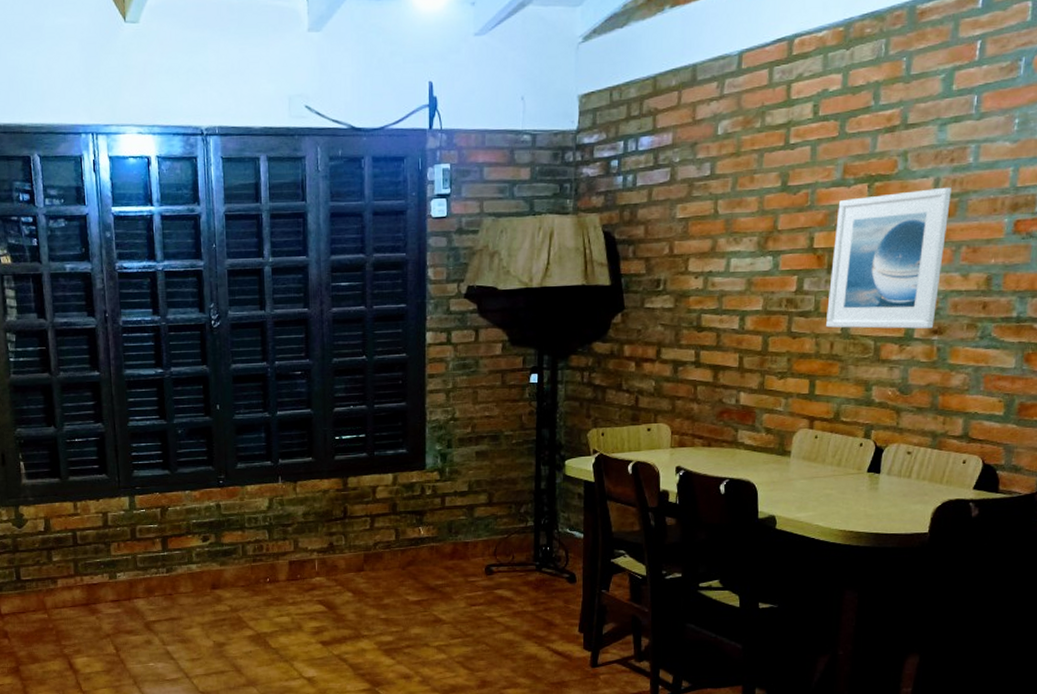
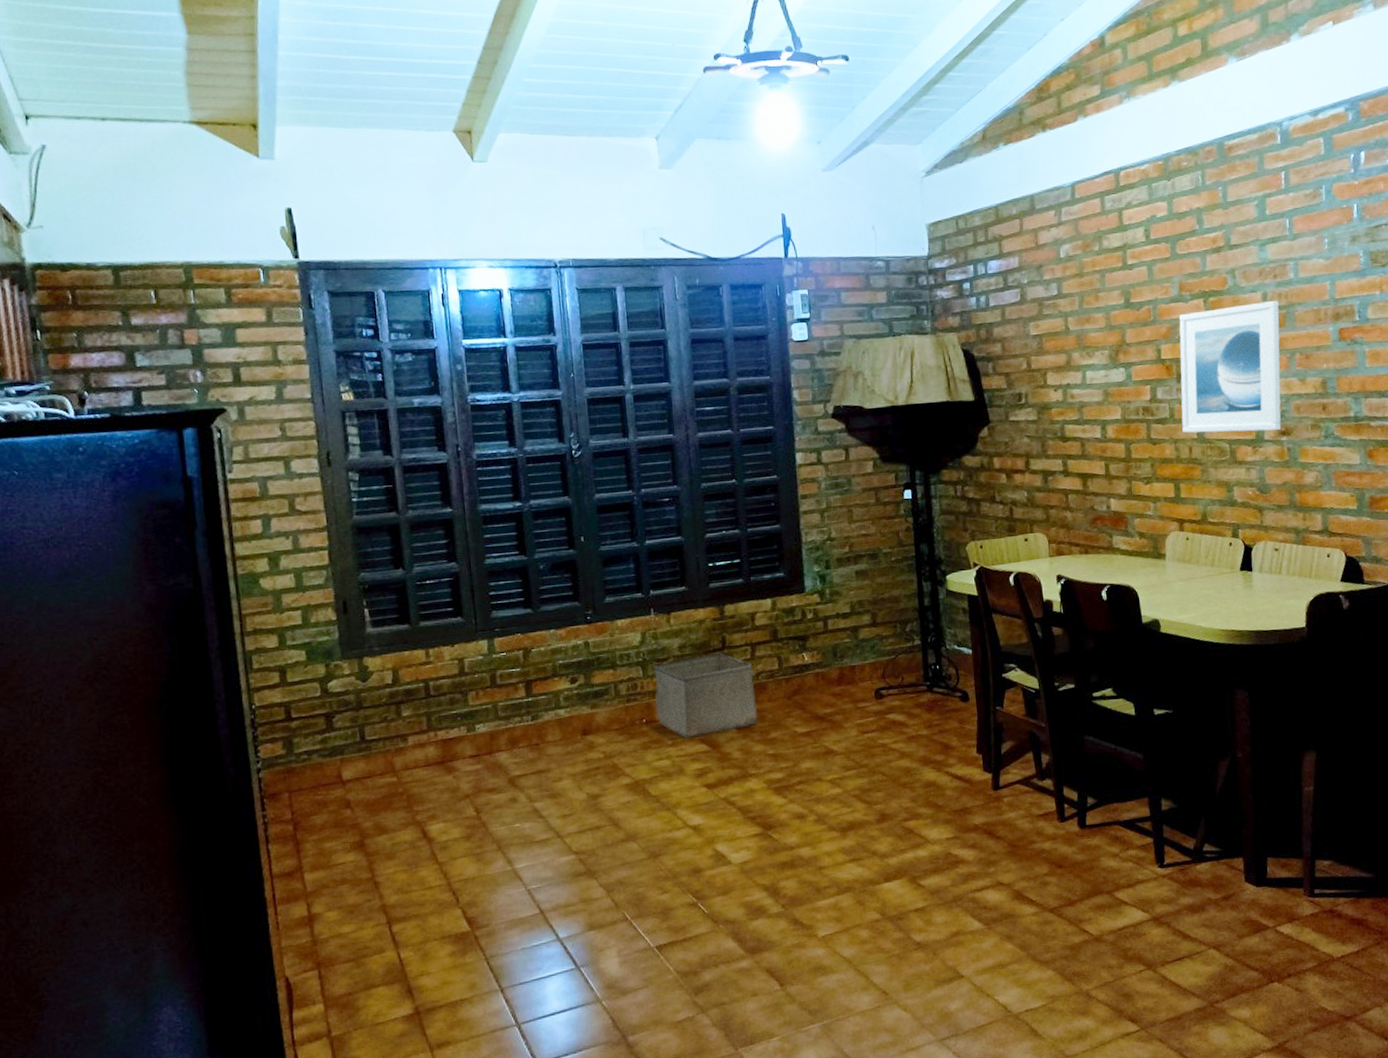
storage bin: none [279,522,372,598] -> present [654,653,758,738]

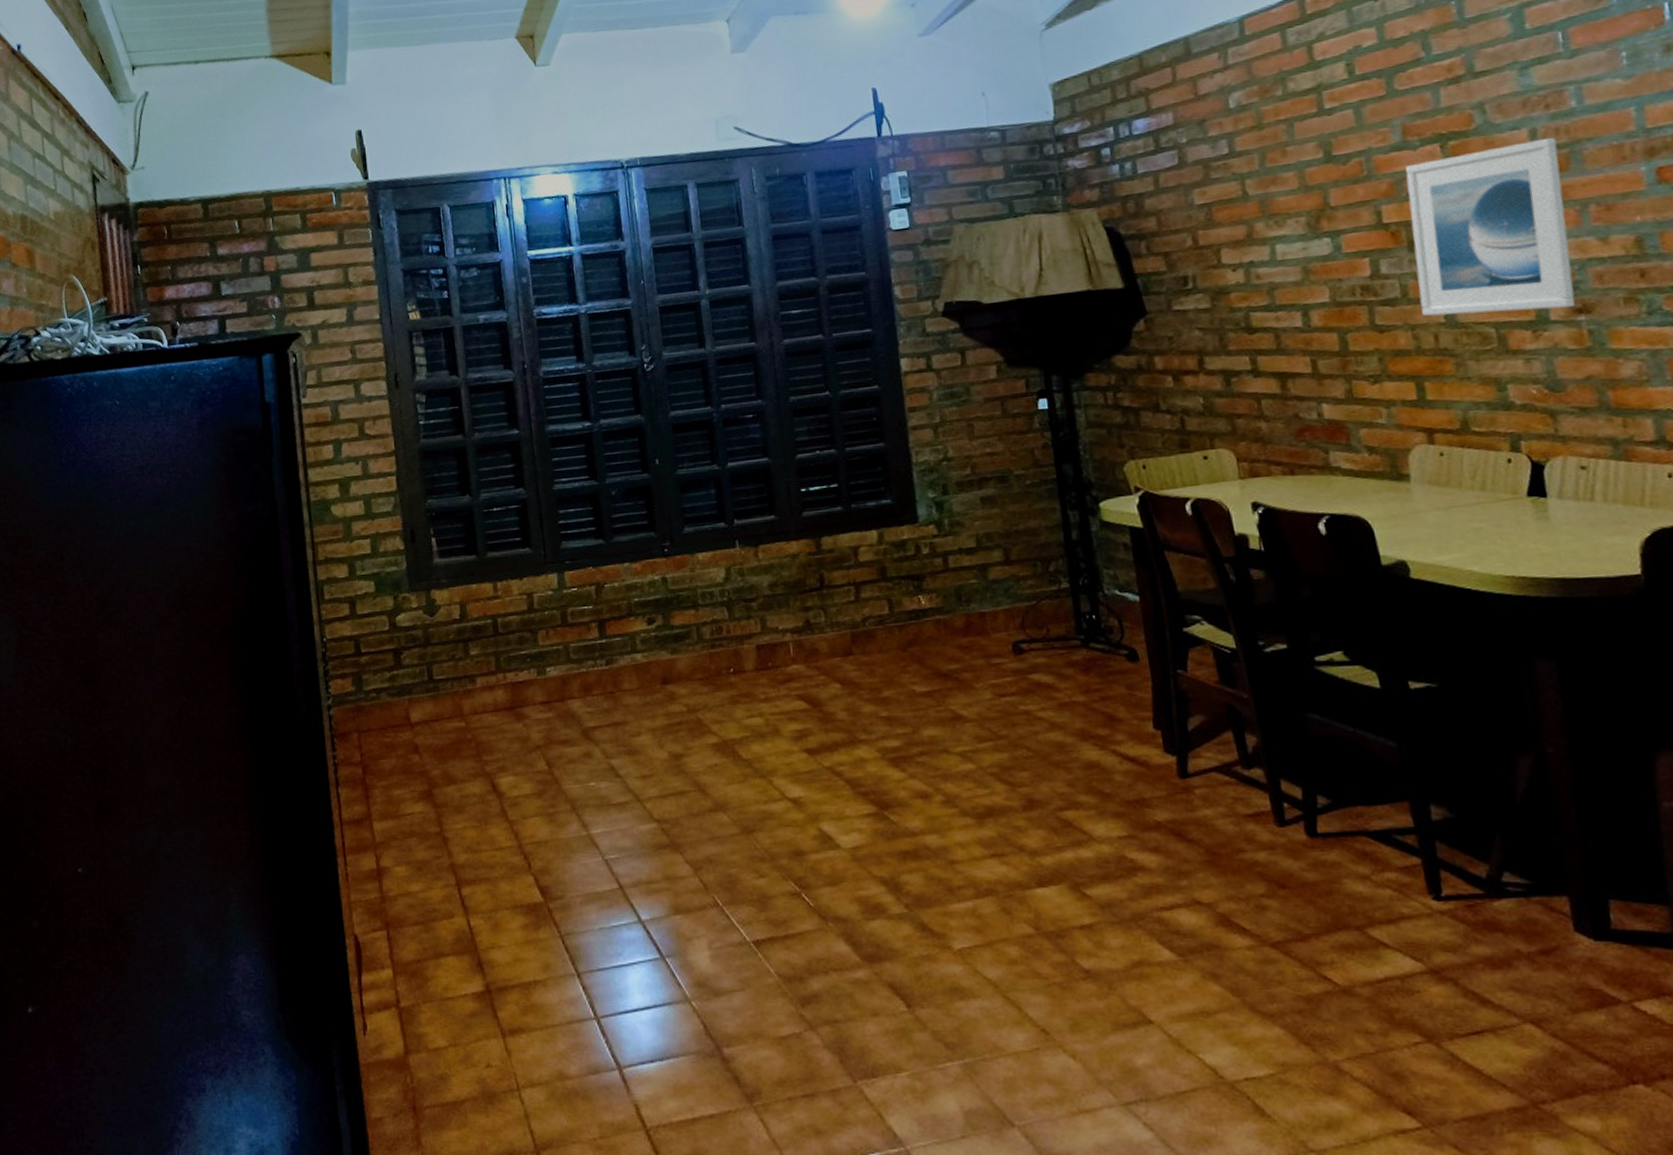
storage bin: present [654,653,758,738] -> none [741,593,866,692]

